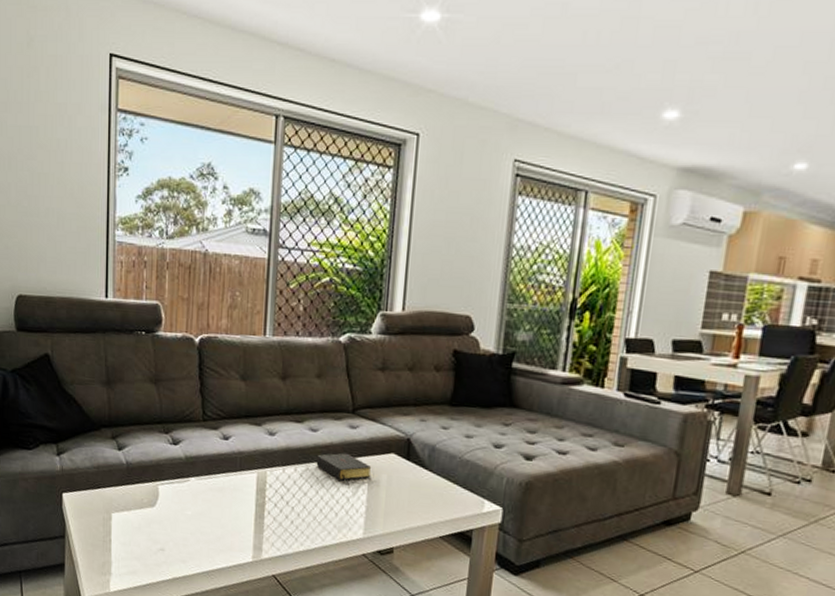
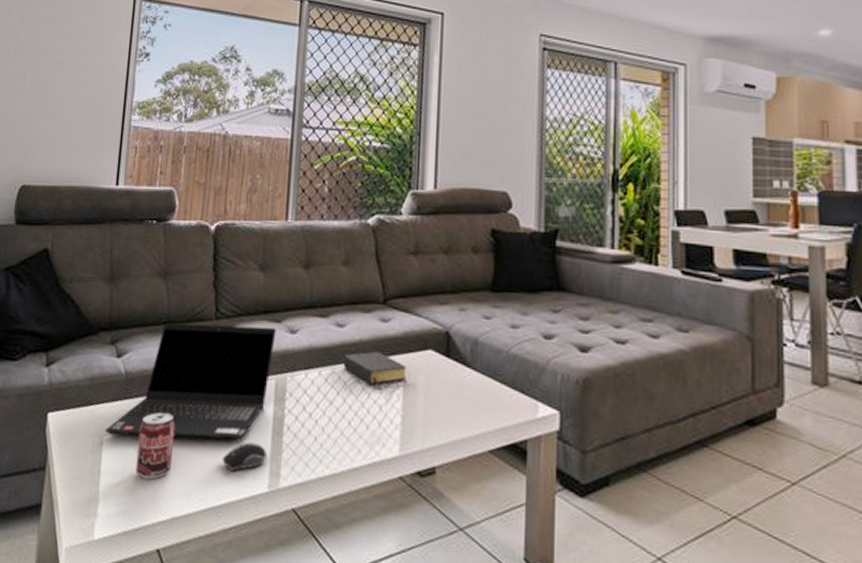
laptop computer: none [112,422,257,521] -> present [105,322,276,440]
beverage can: none [141,496,172,549] -> present [135,412,176,480]
computer mouse: none [213,523,251,545] -> present [222,442,267,471]

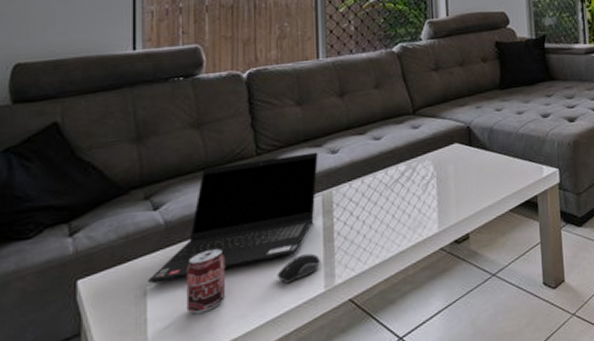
bible: present [343,351,407,389] -> none [383,153,439,183]

